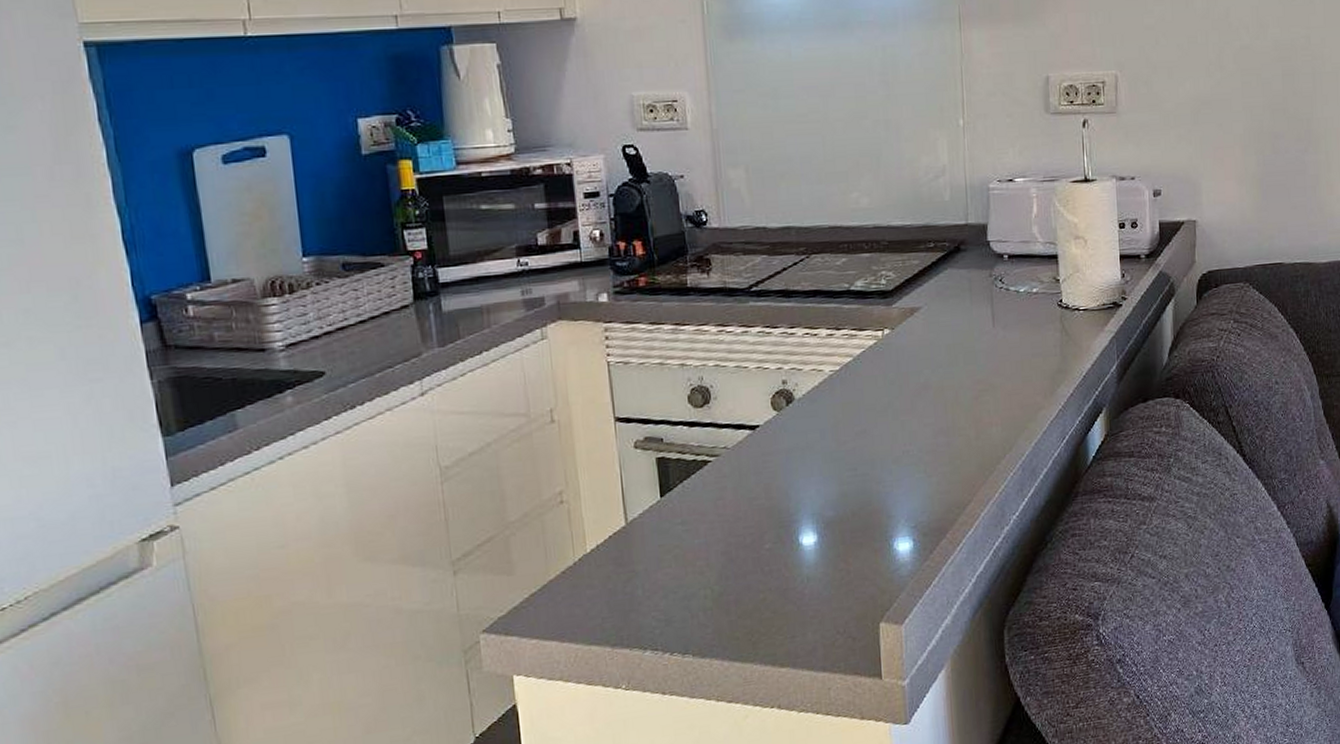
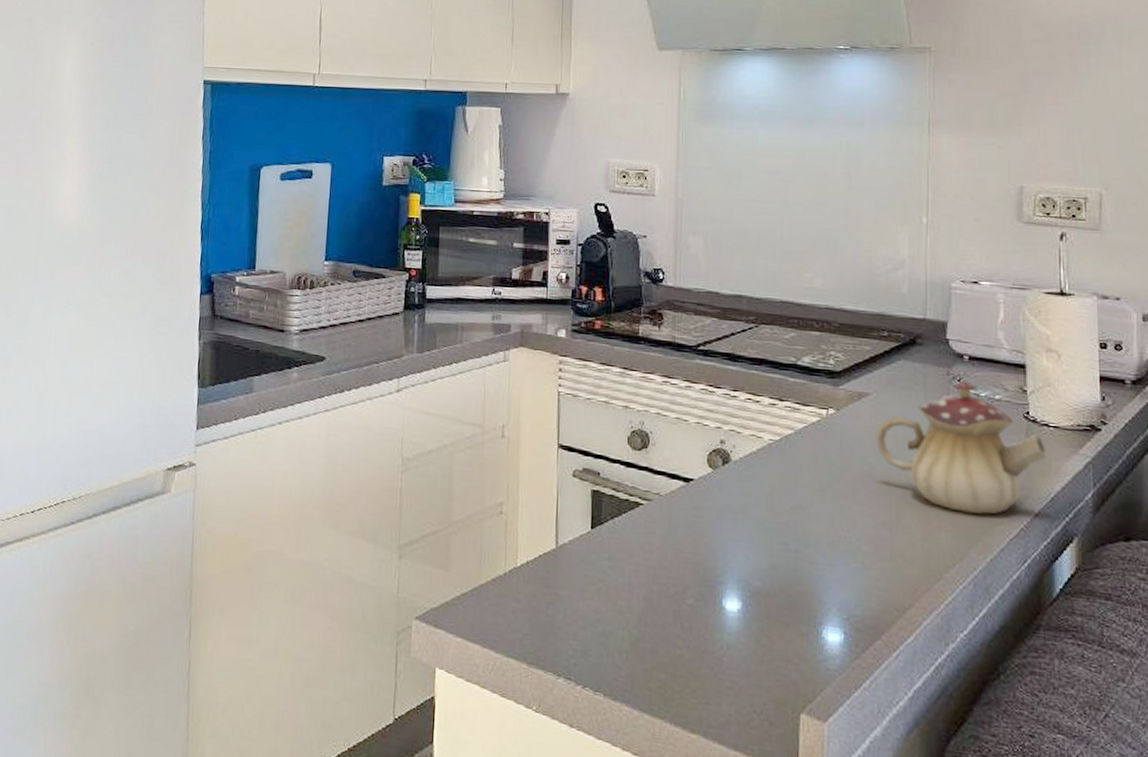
teapot: none [928,279,1078,405] -> present [875,380,1046,515]

